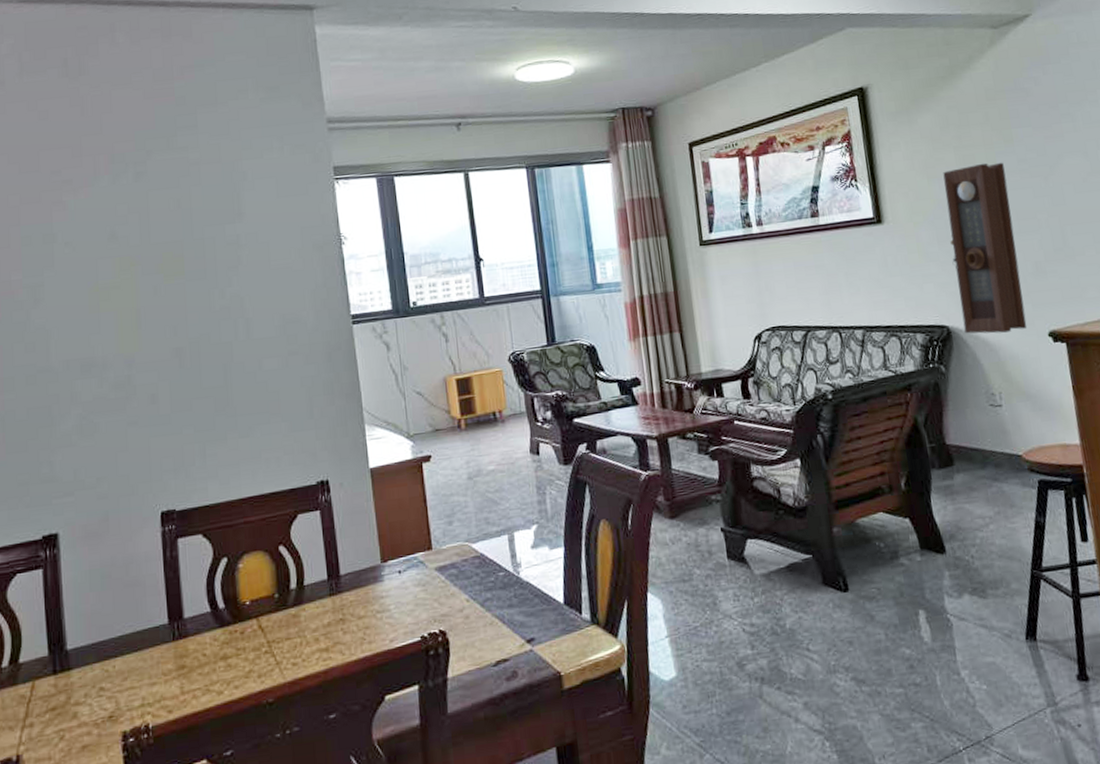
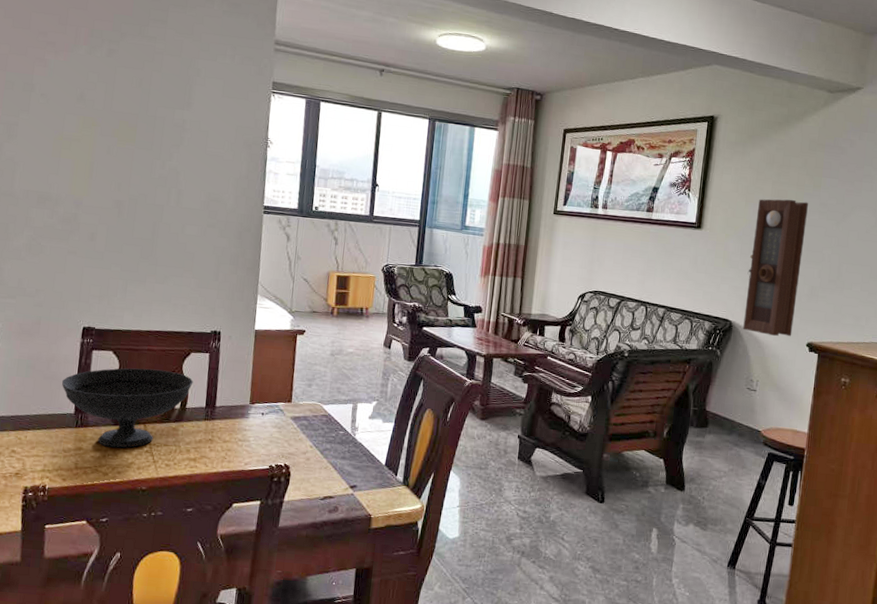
bowl: none [146,543,307,657] -> present [61,368,193,448]

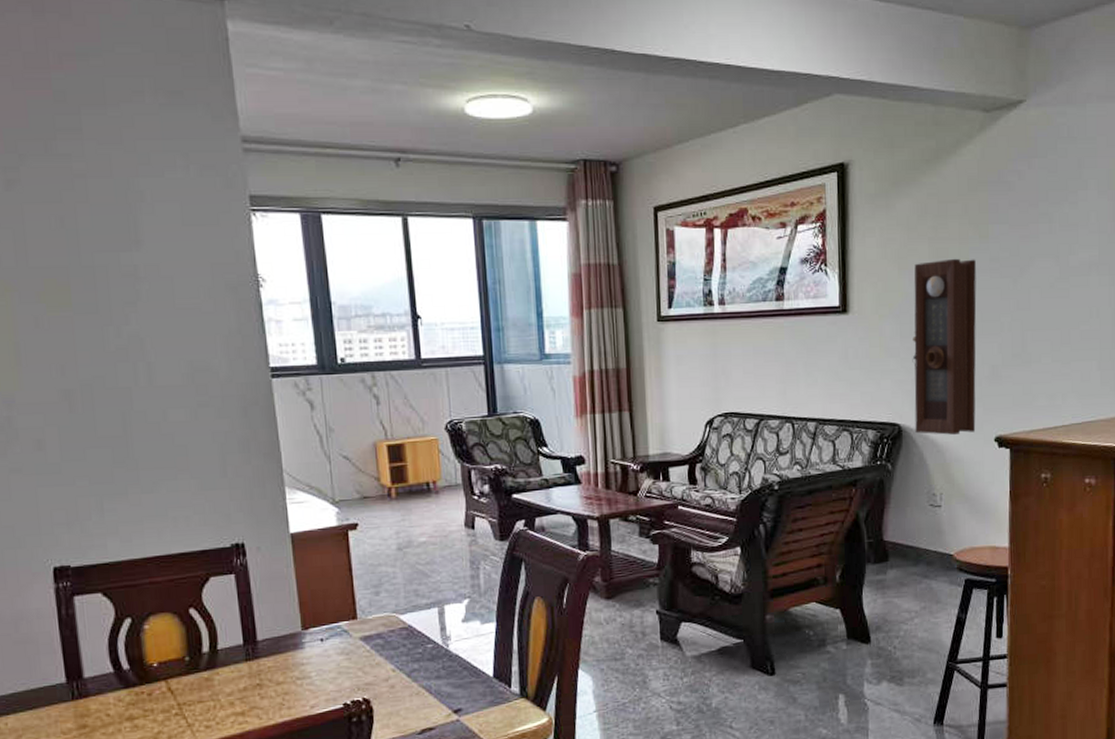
bowl: present [61,368,193,448] -> none [39,605,221,718]

